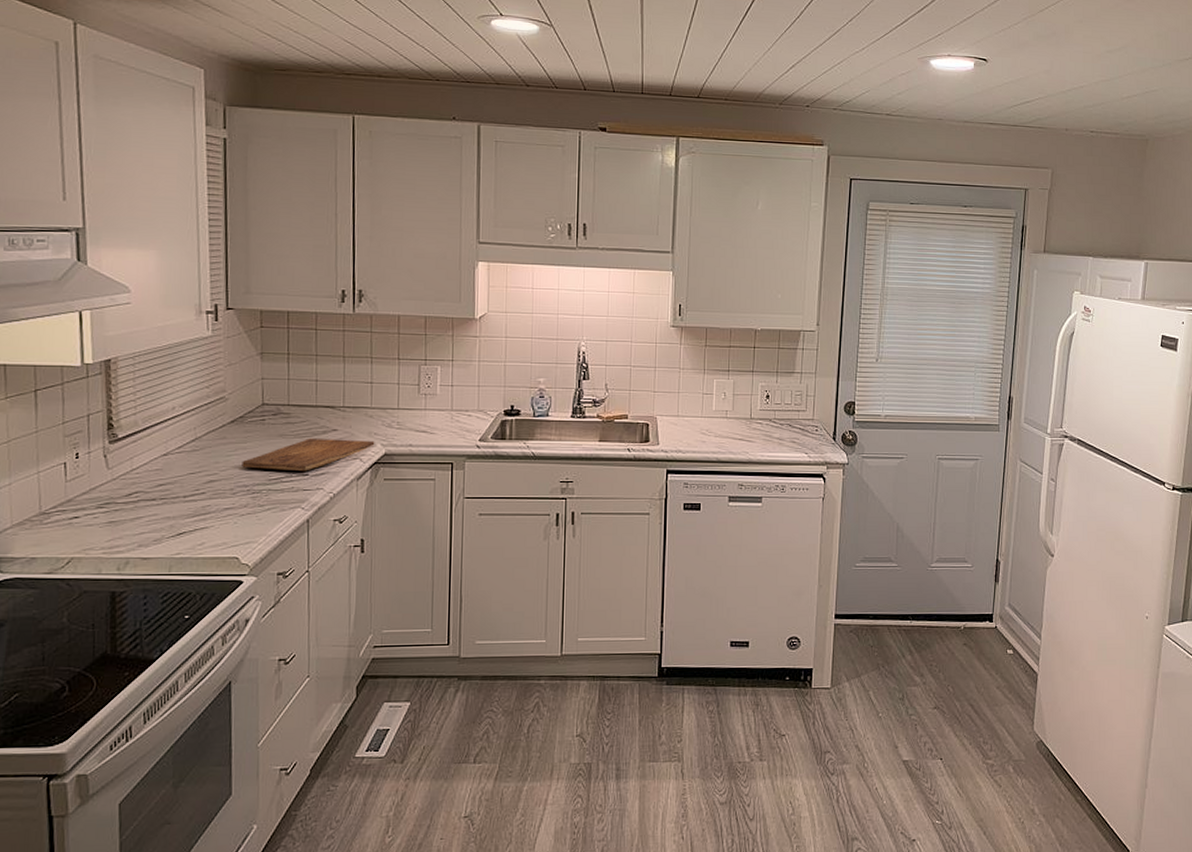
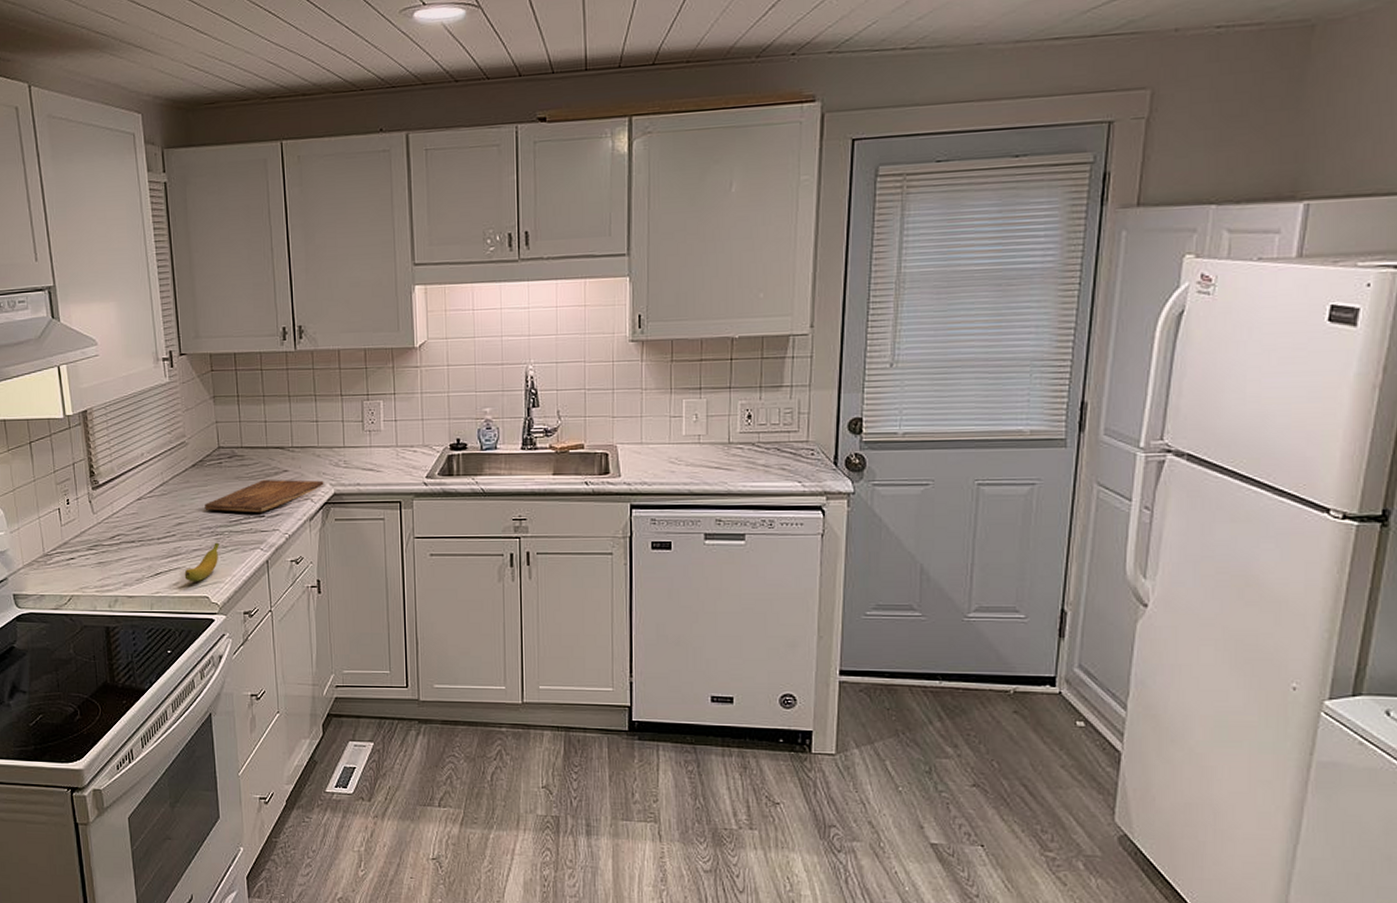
banana: none [212,501,256,543] -> present [184,542,220,582]

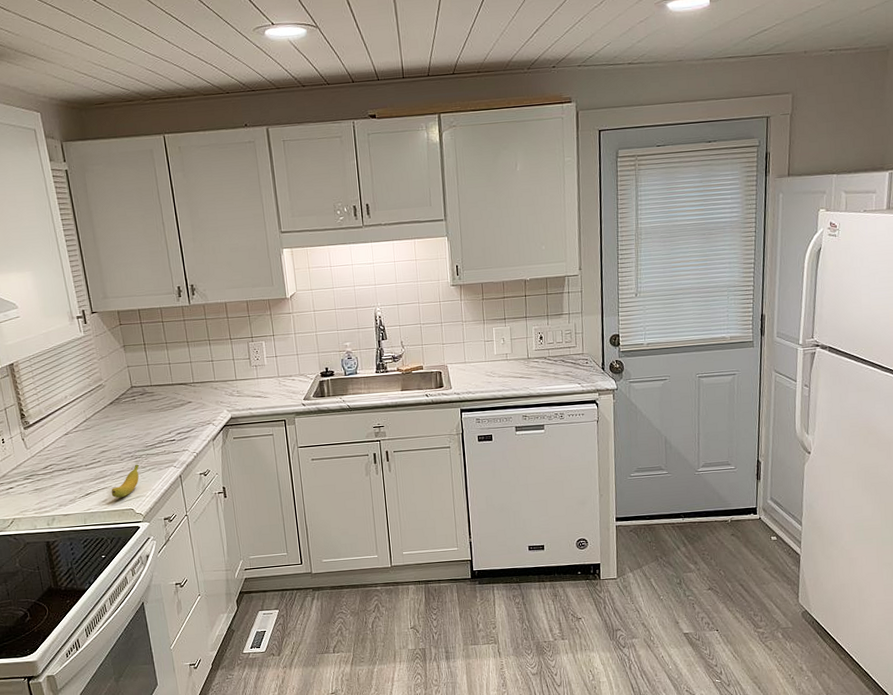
cutting board: present [205,479,324,513] -> none [123,408,222,439]

